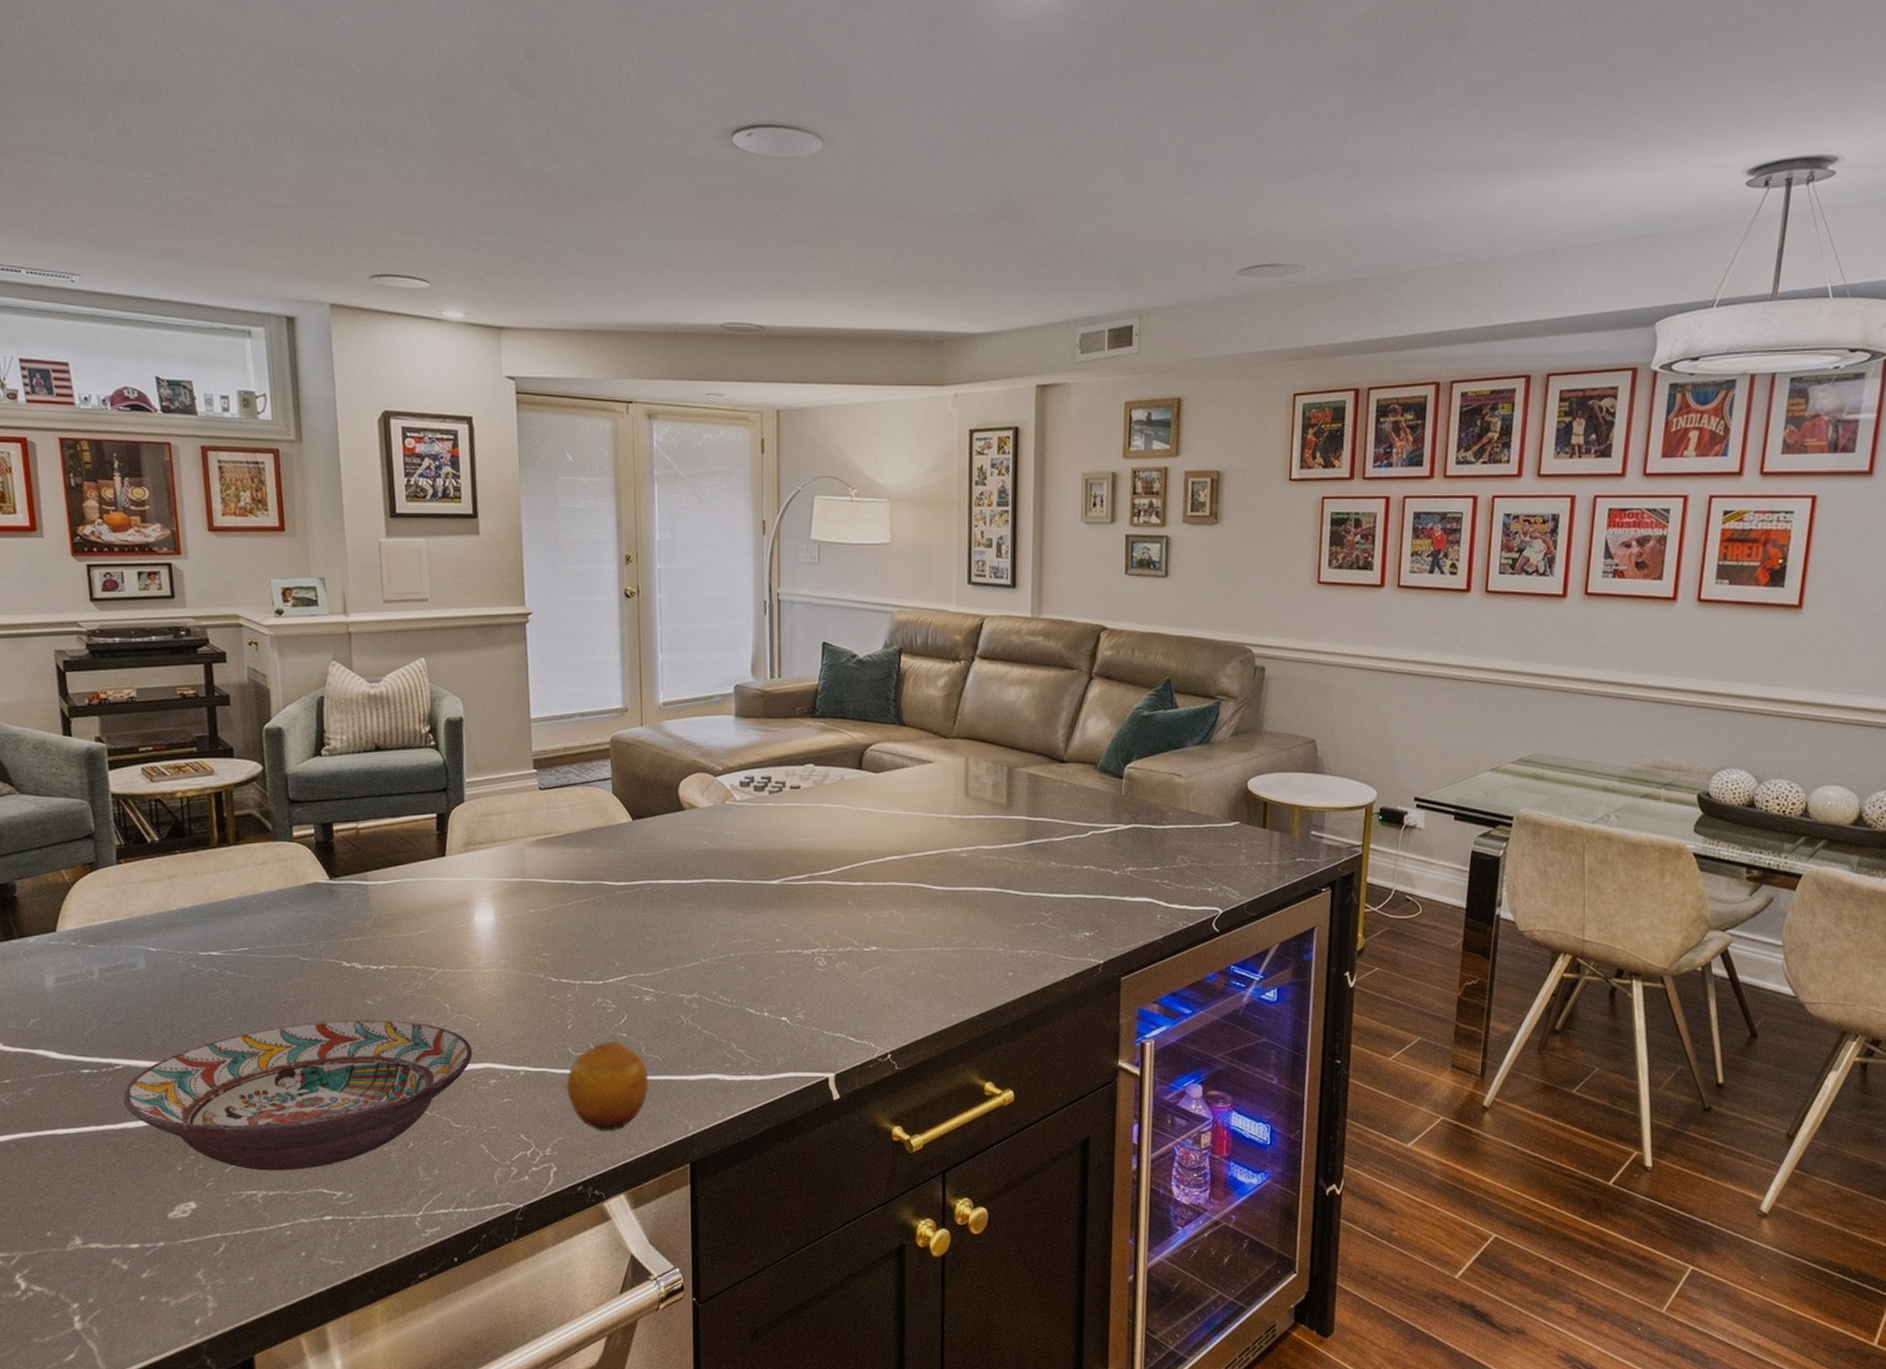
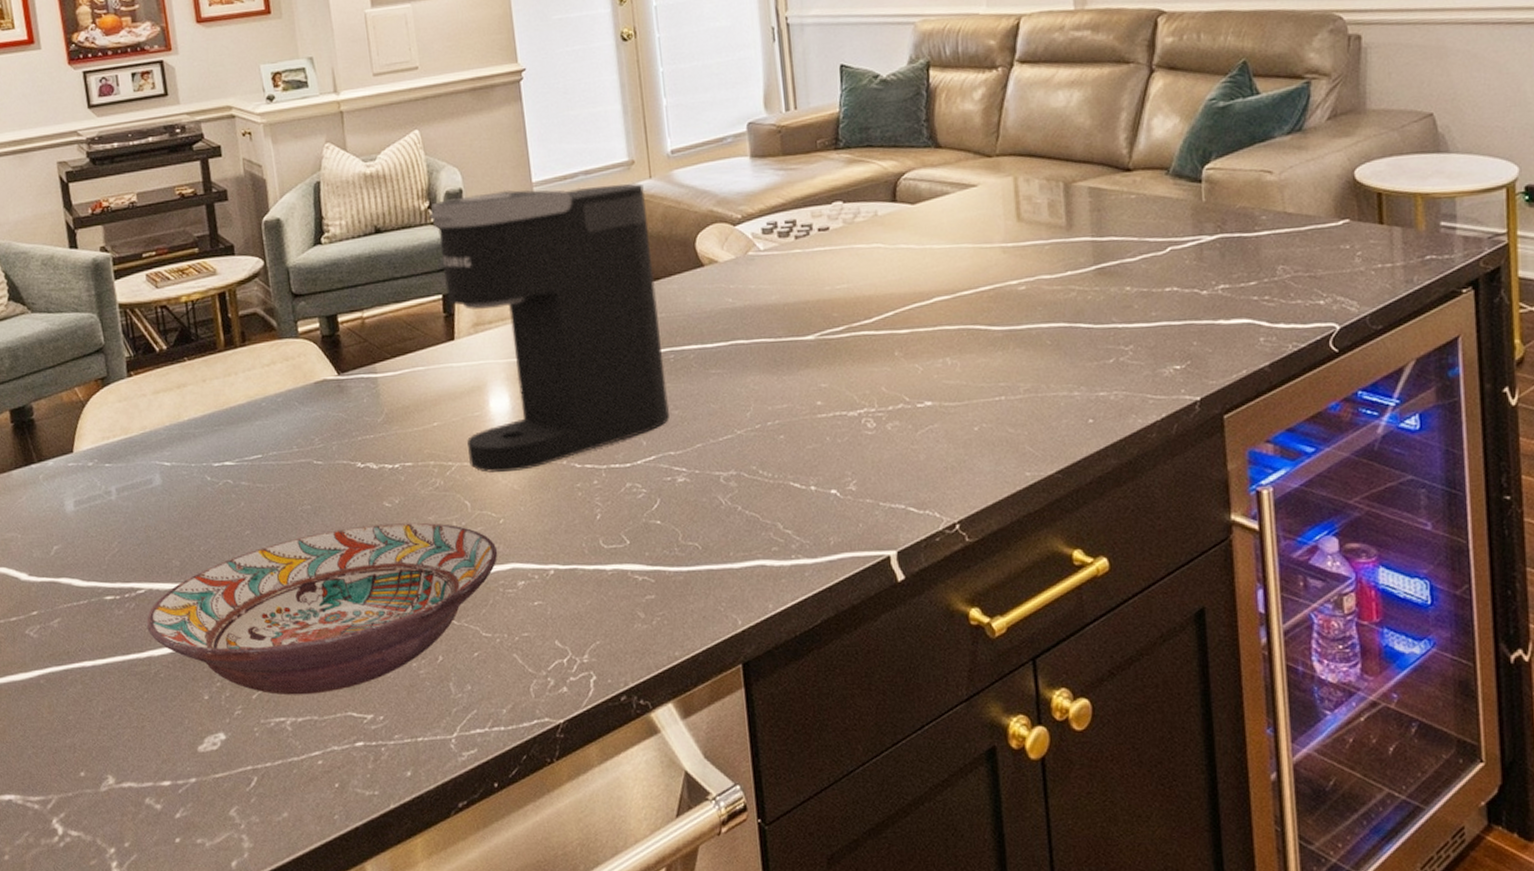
coffee maker: none [430,722,642,980] -> present [429,183,669,473]
fruit: present [566,1041,649,1131] -> none [599,530,690,632]

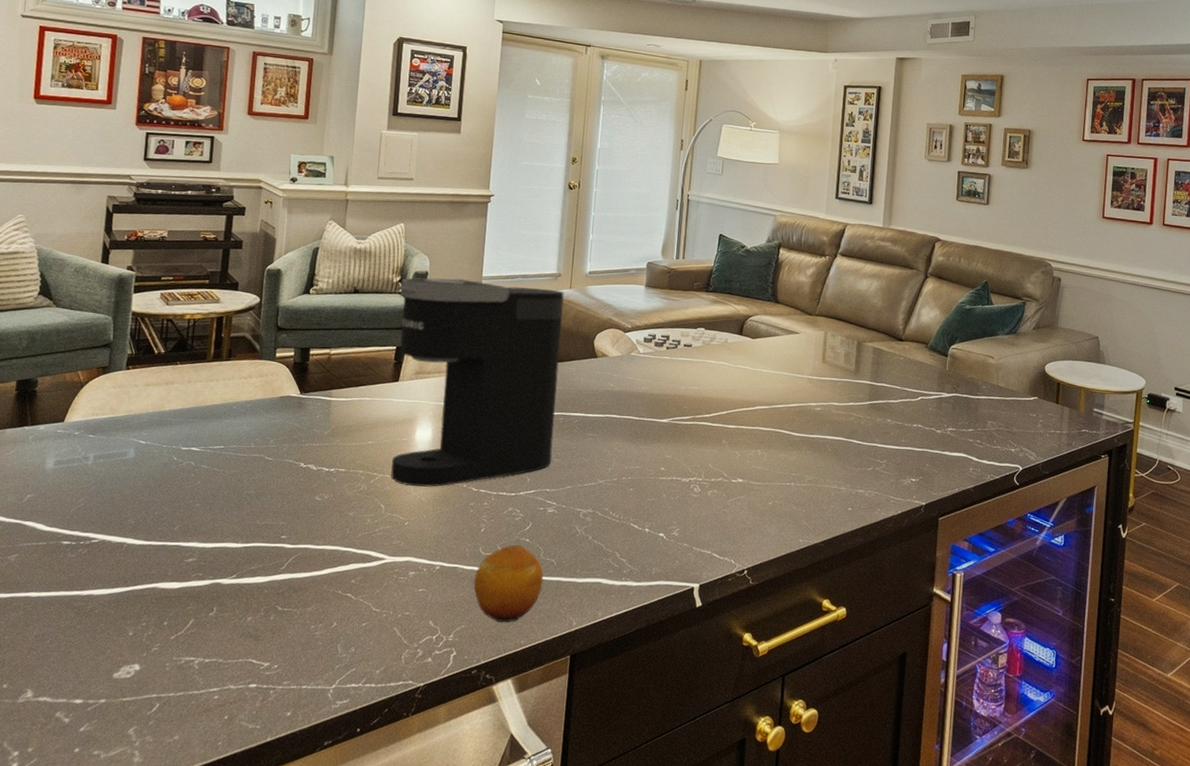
decorative bowl: present [145,522,498,695] -> none [92,512,399,641]
fruit: none [599,530,690,632] -> present [474,544,544,623]

